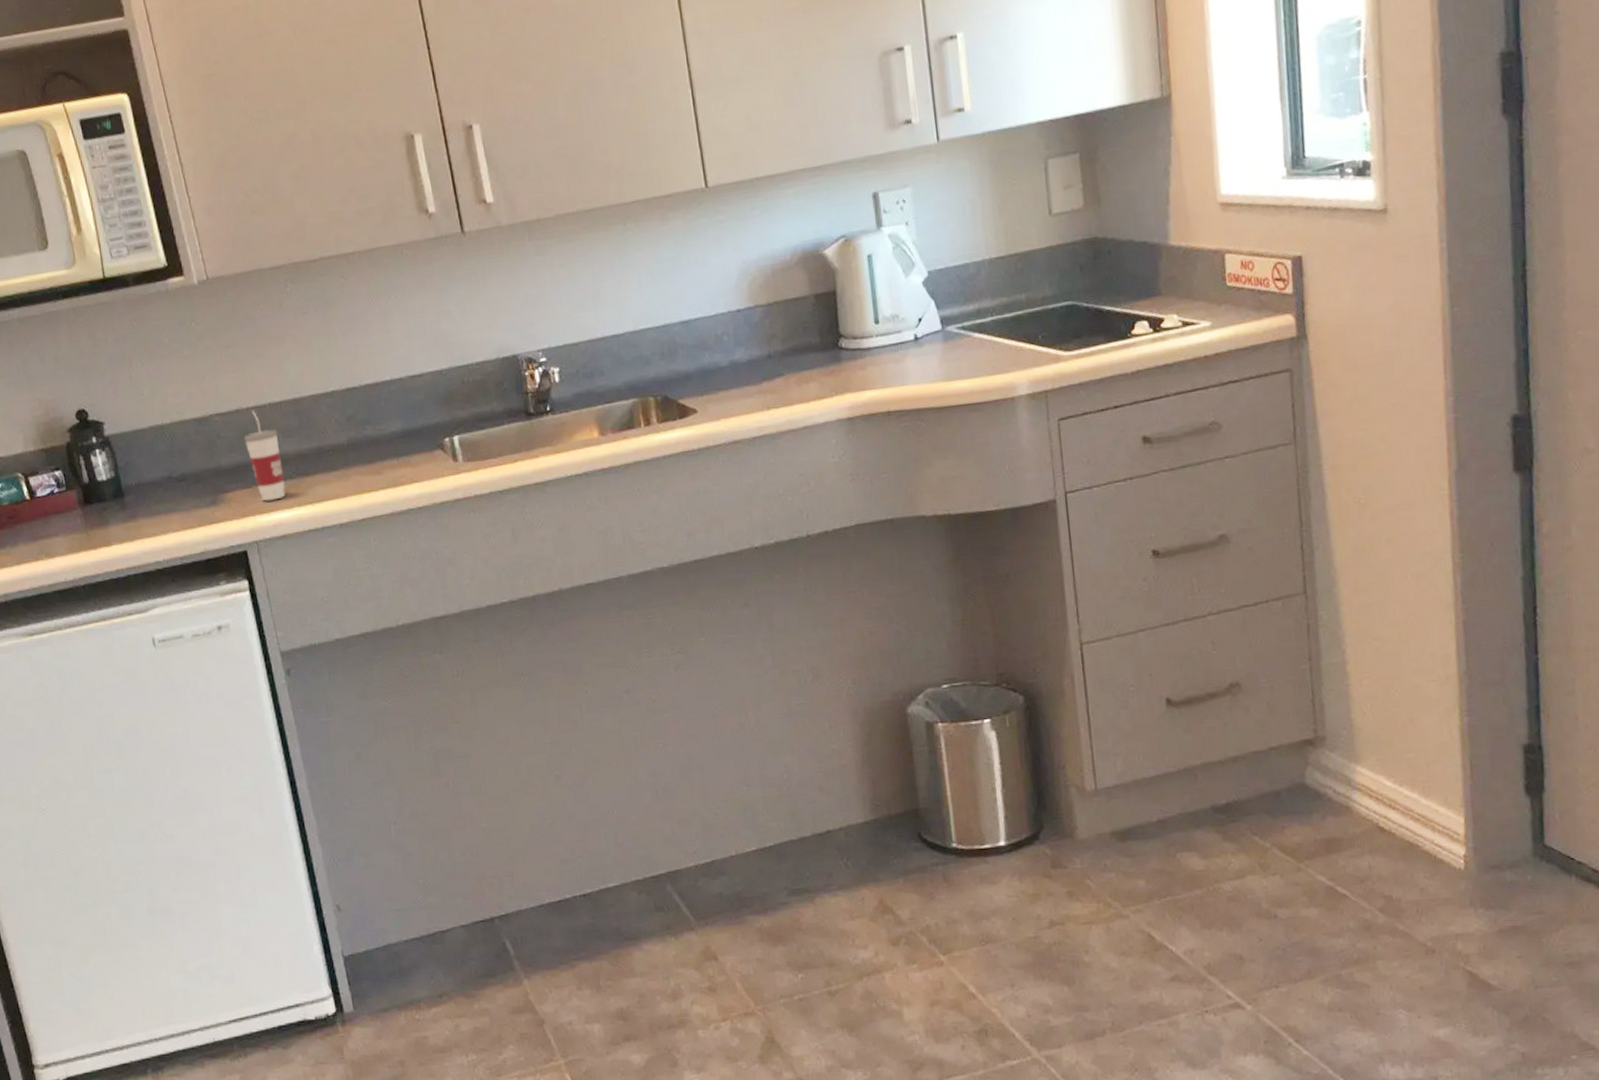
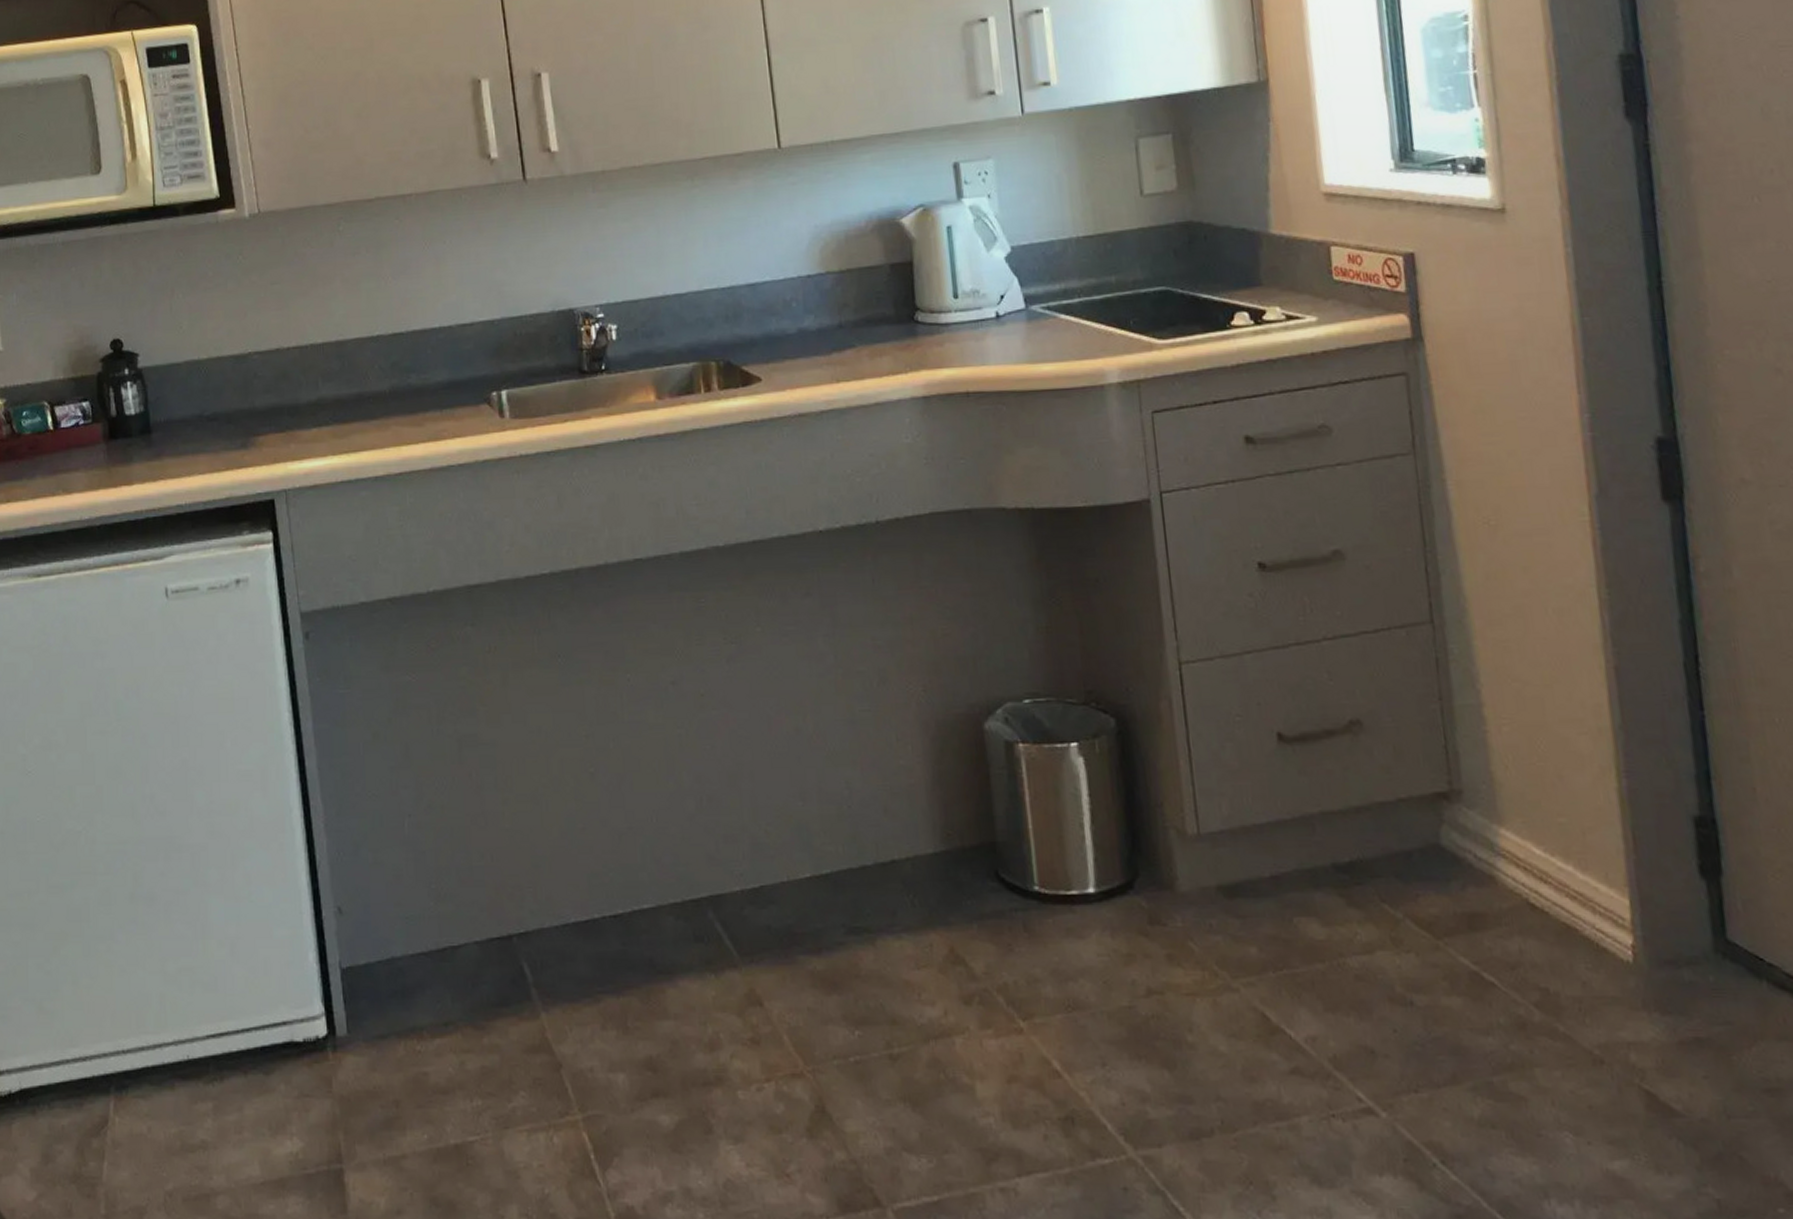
cup: present [243,410,286,502] -> none [281,350,320,448]

